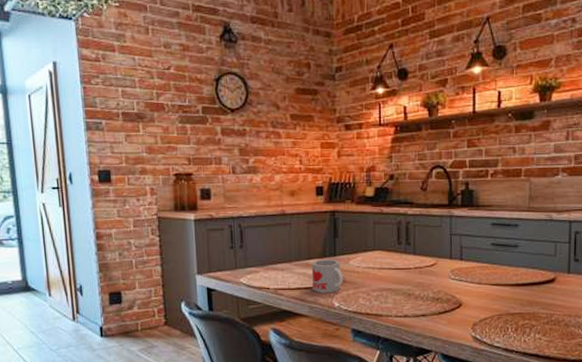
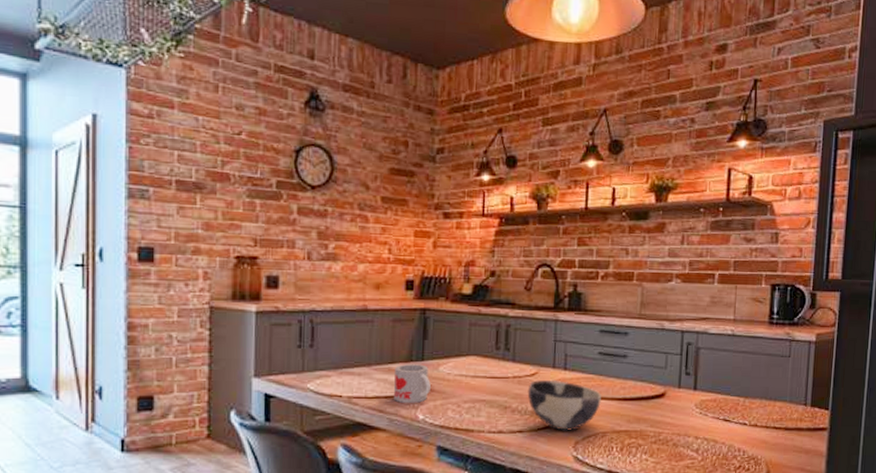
bowl: none [428,269,495,314] -> present [527,379,601,431]

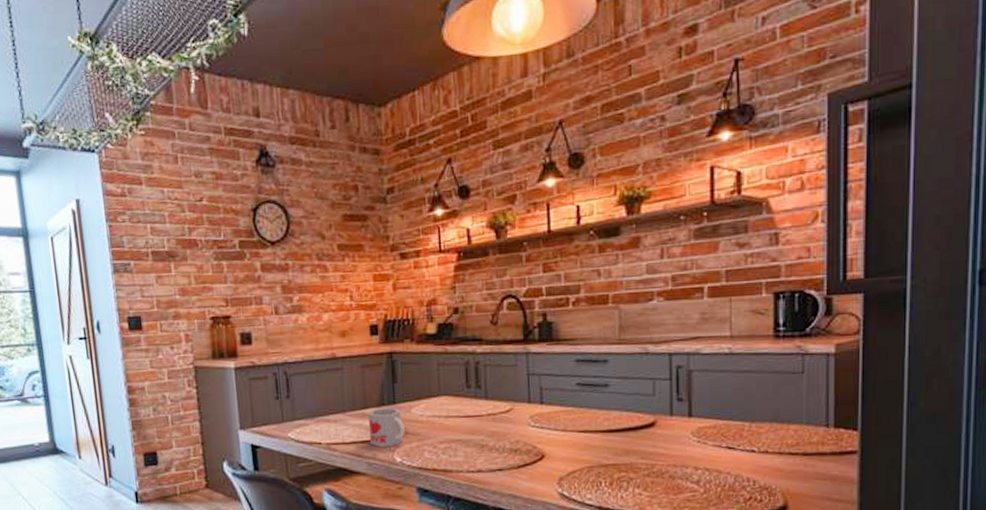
bowl: present [527,379,601,431] -> none [503,414,584,468]

